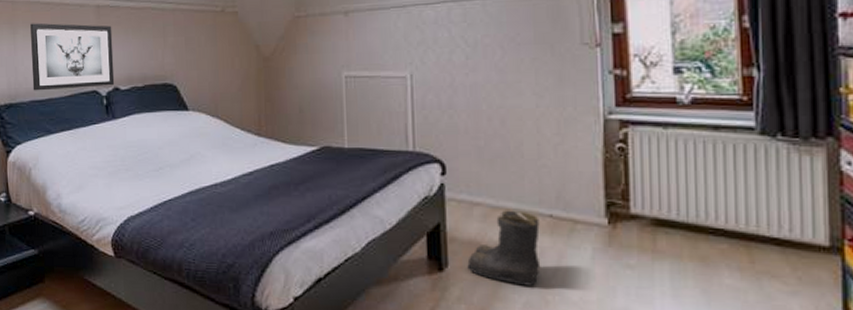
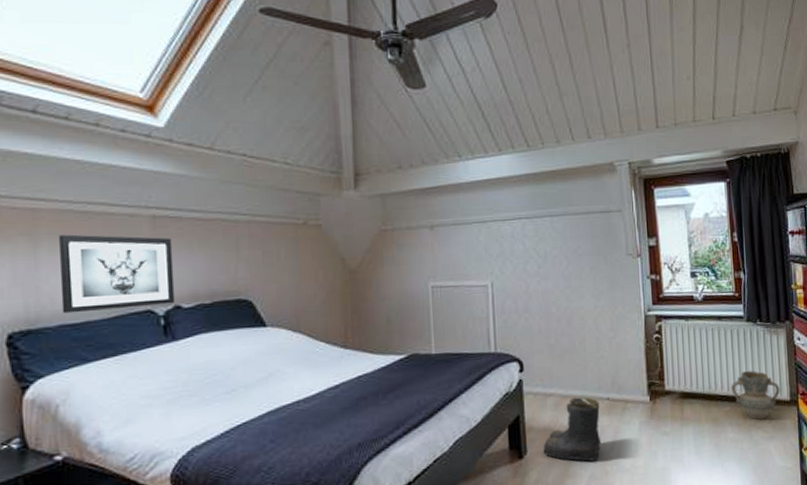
ceramic jug: none [731,201,813,266] -> present [731,370,780,420]

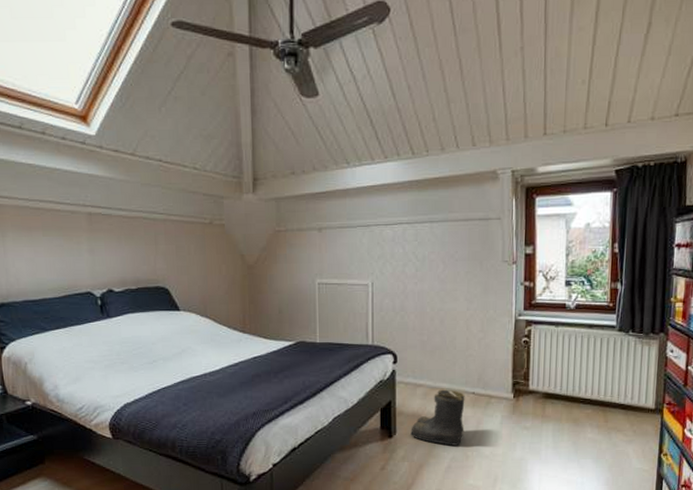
wall art: present [59,234,176,314] -> none [20,227,109,292]
ceramic jug: present [731,370,780,420] -> none [595,378,646,424]

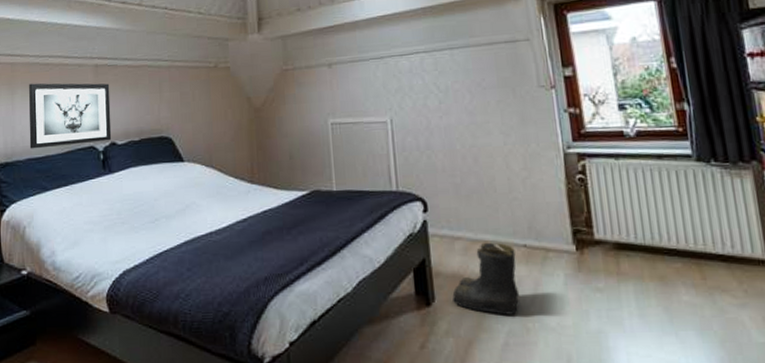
wall art: none [20,227,109,292] -> present [29,83,112,149]

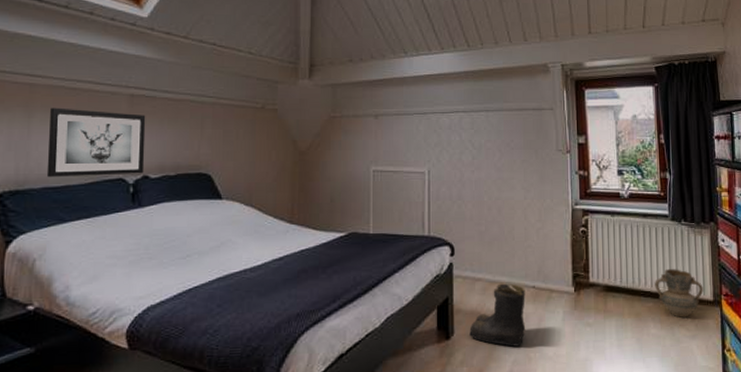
ceramic jug: none [681,220,751,281] -> present [655,269,703,318]

